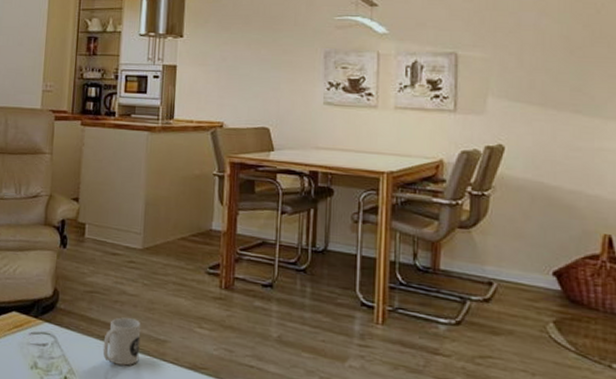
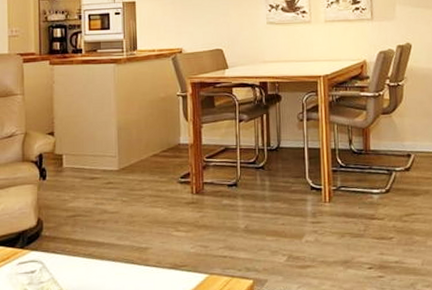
mug: present [102,317,141,366] -> none [89,233,124,277]

